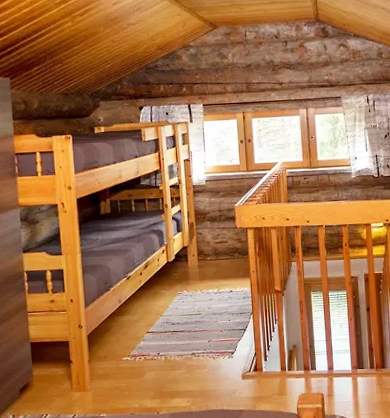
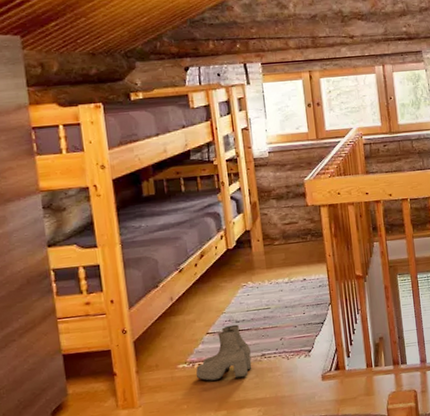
boots: none [137,326,184,373] -> present [196,324,252,381]

